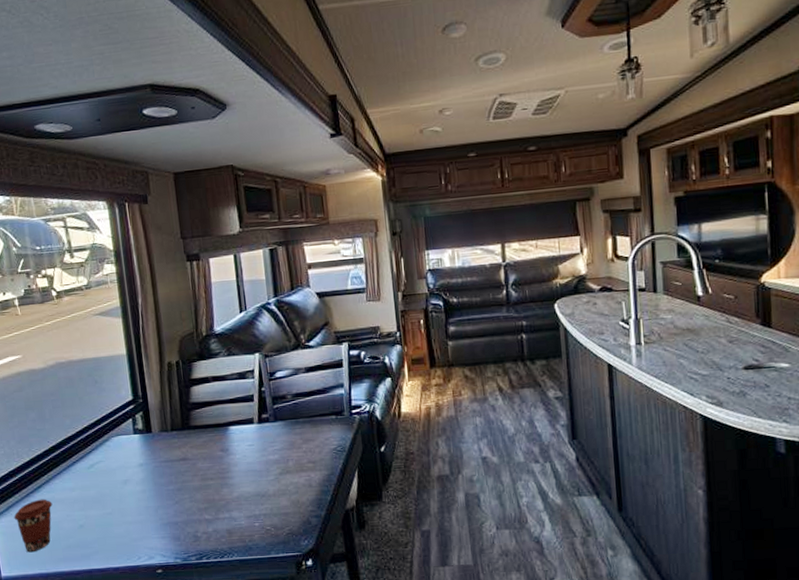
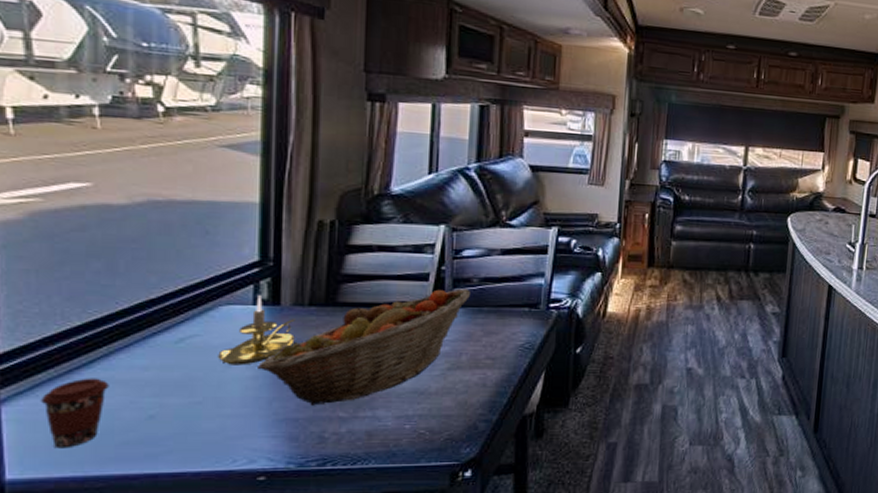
candle holder: none [116,426,166,483] -> present [218,295,295,365]
fruit basket: none [144,404,287,511] -> present [258,288,470,406]

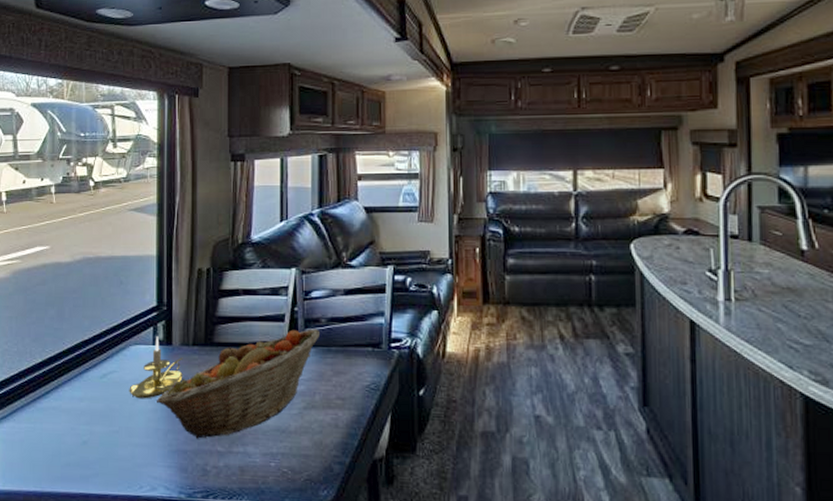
coffee cup: present [41,378,109,449] -> none [16,406,58,466]

